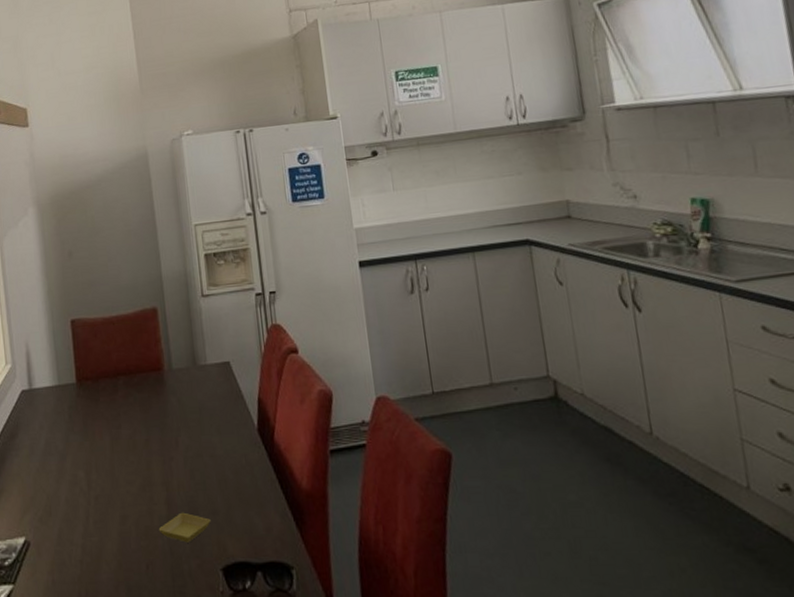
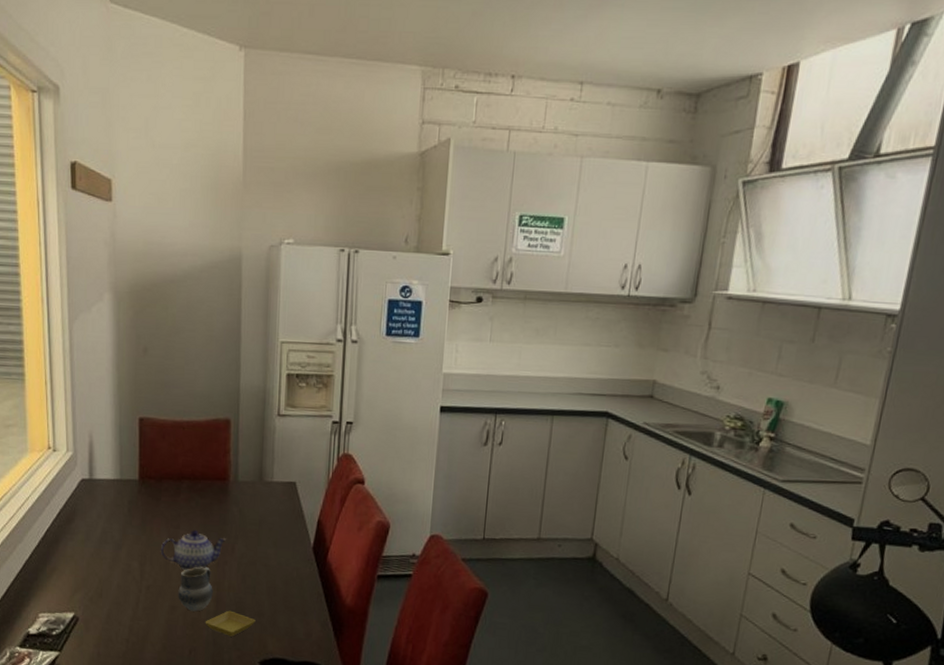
teapot: none [104,427,169,473] -> present [160,529,226,570]
cup: none [127,466,163,519] -> present [178,566,213,612]

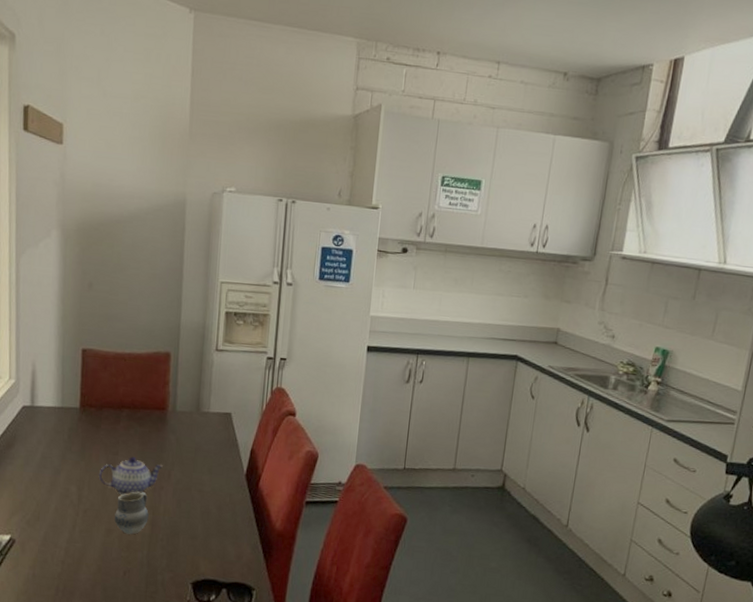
saucer: present [205,610,256,637] -> none [140,533,189,559]

